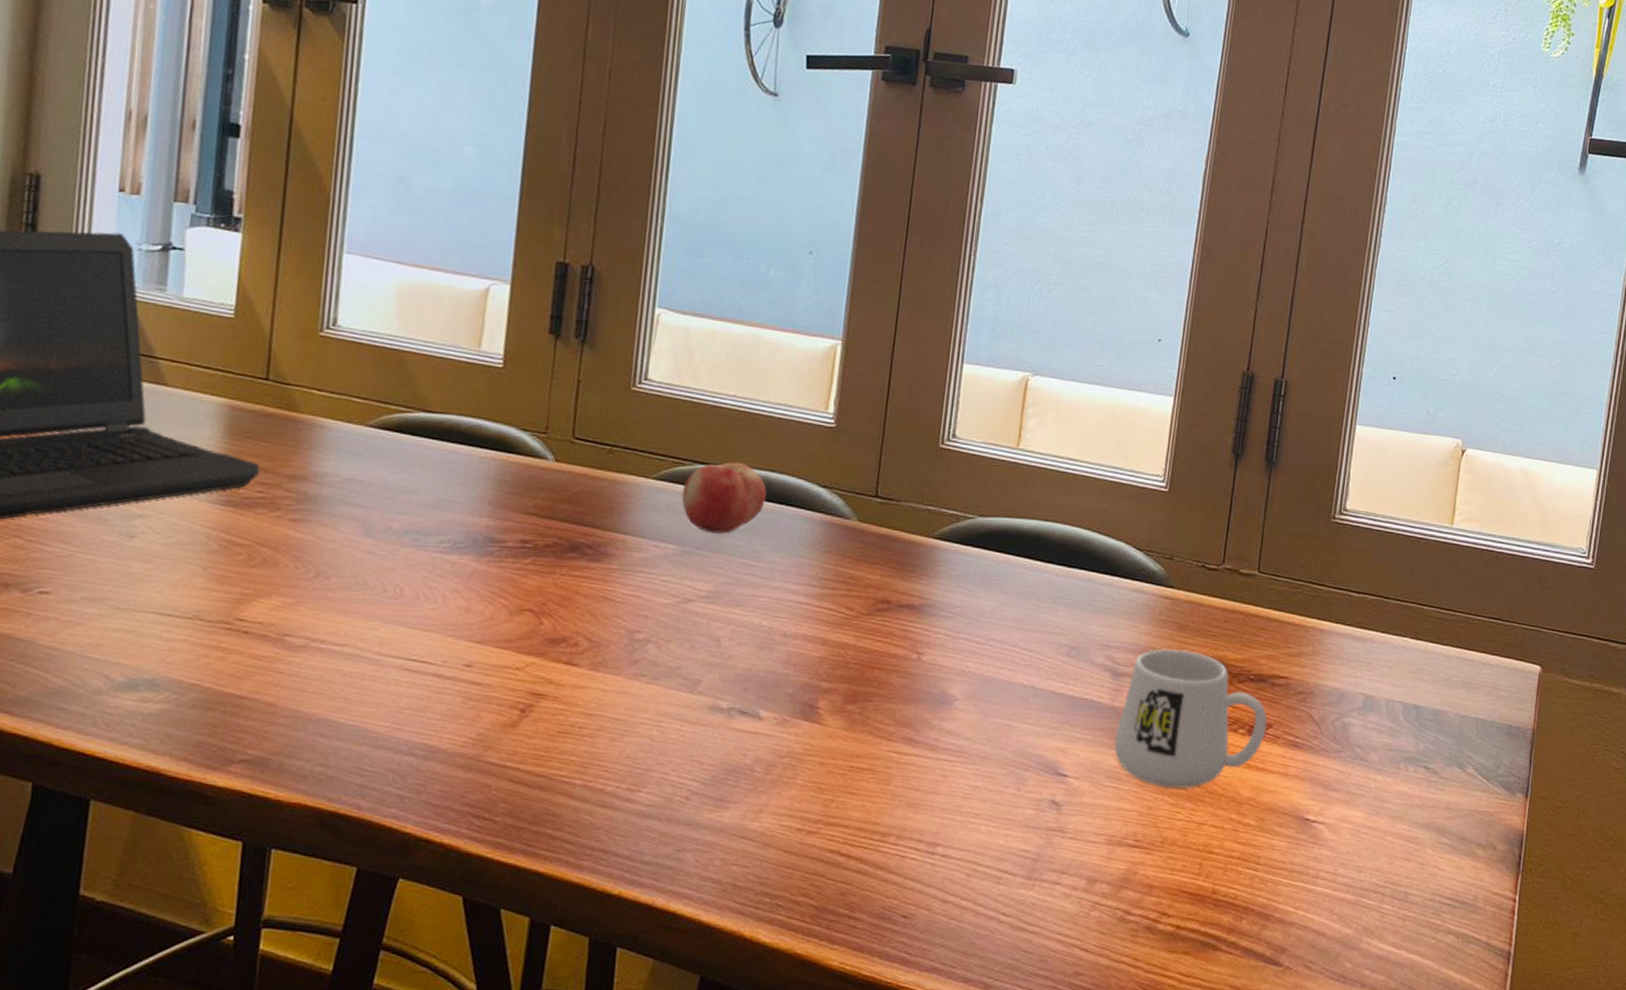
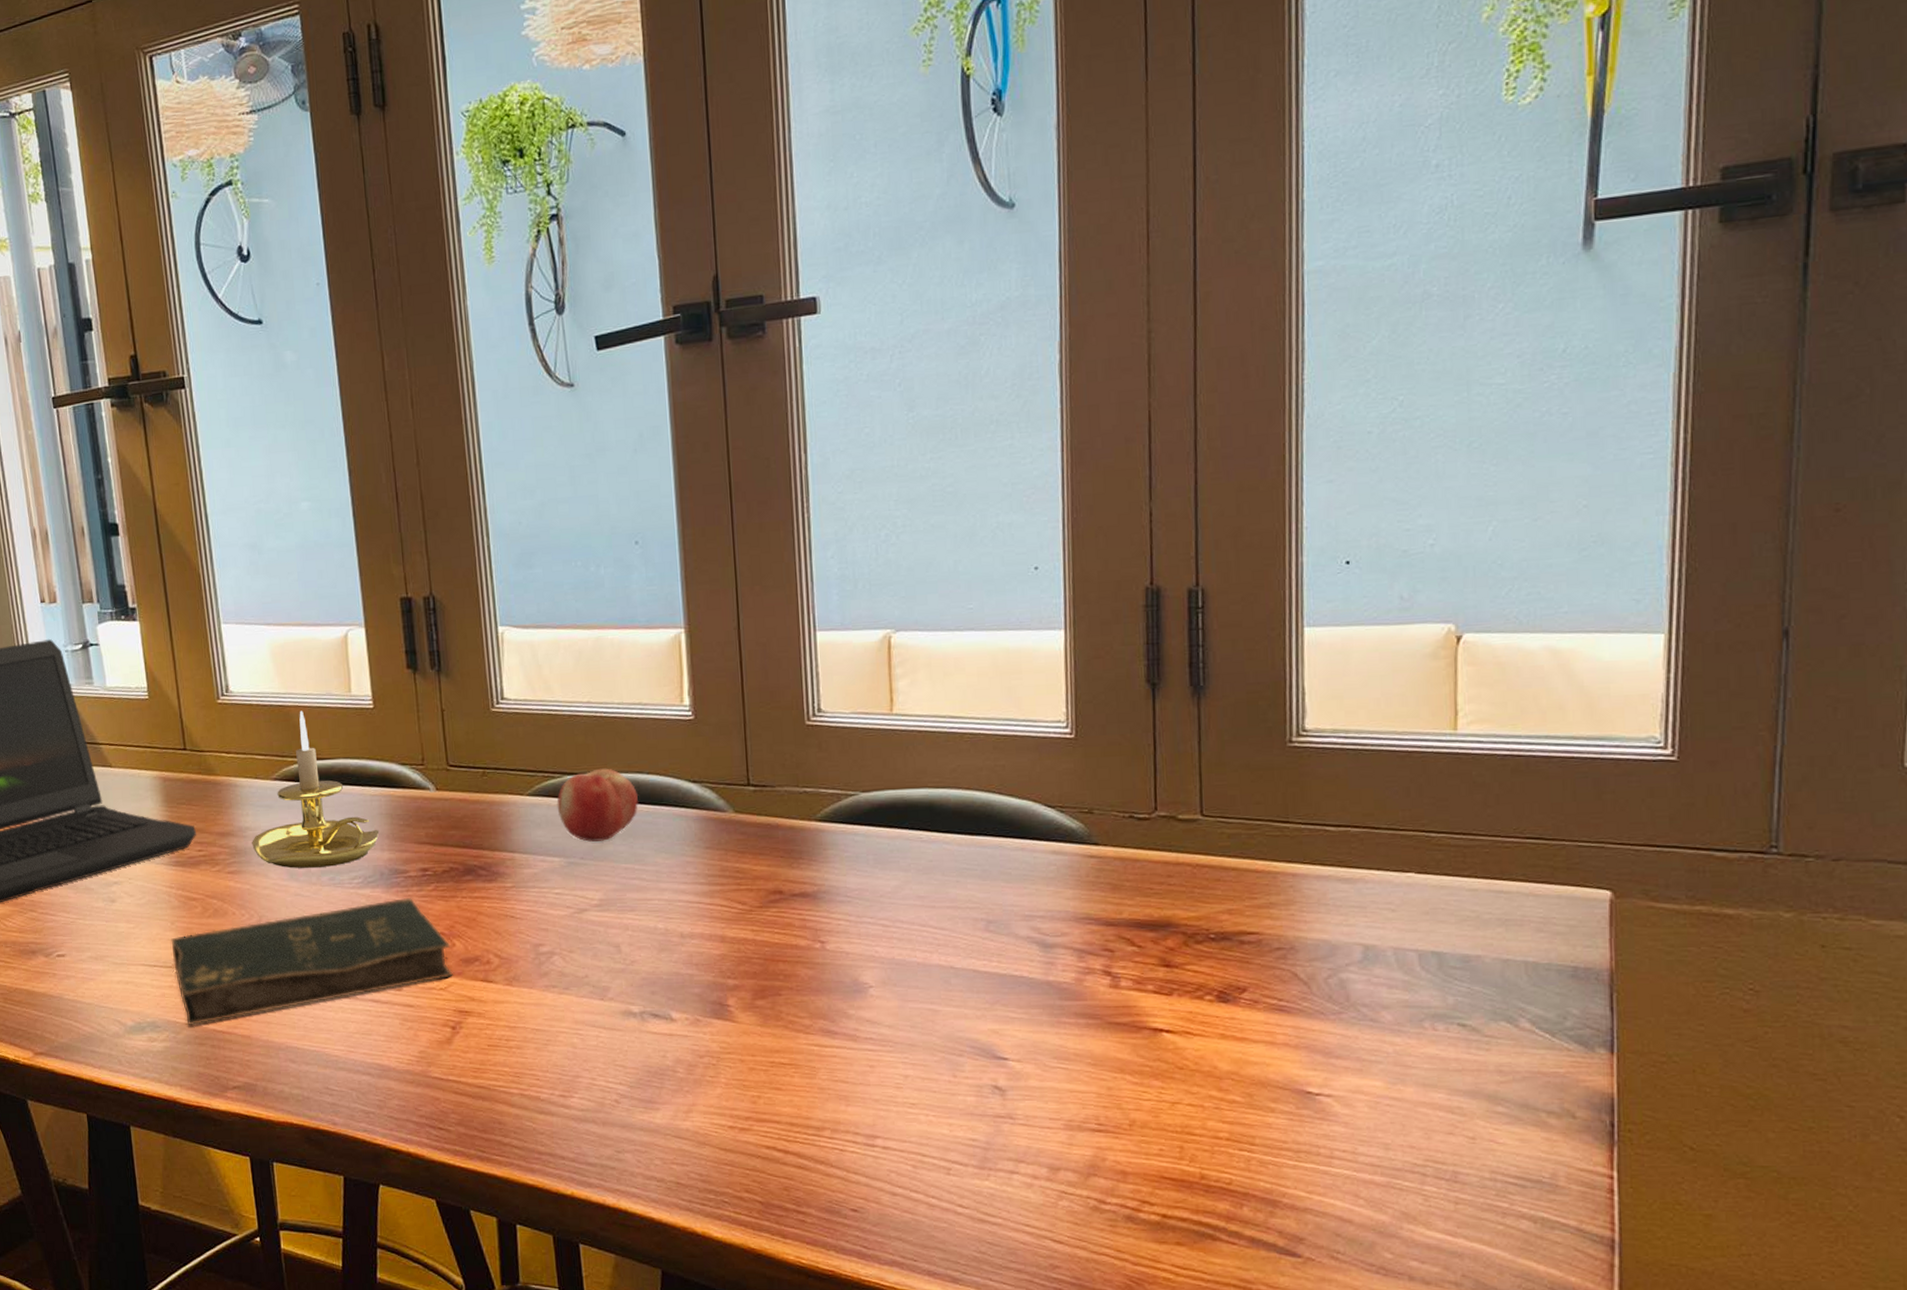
bible: none [194,568,537,688] -> present [171,898,453,1026]
candle holder: none [326,358,482,527] -> present [252,710,380,868]
mug: present [1114,648,1267,789] -> none [1055,912,1240,1066]

